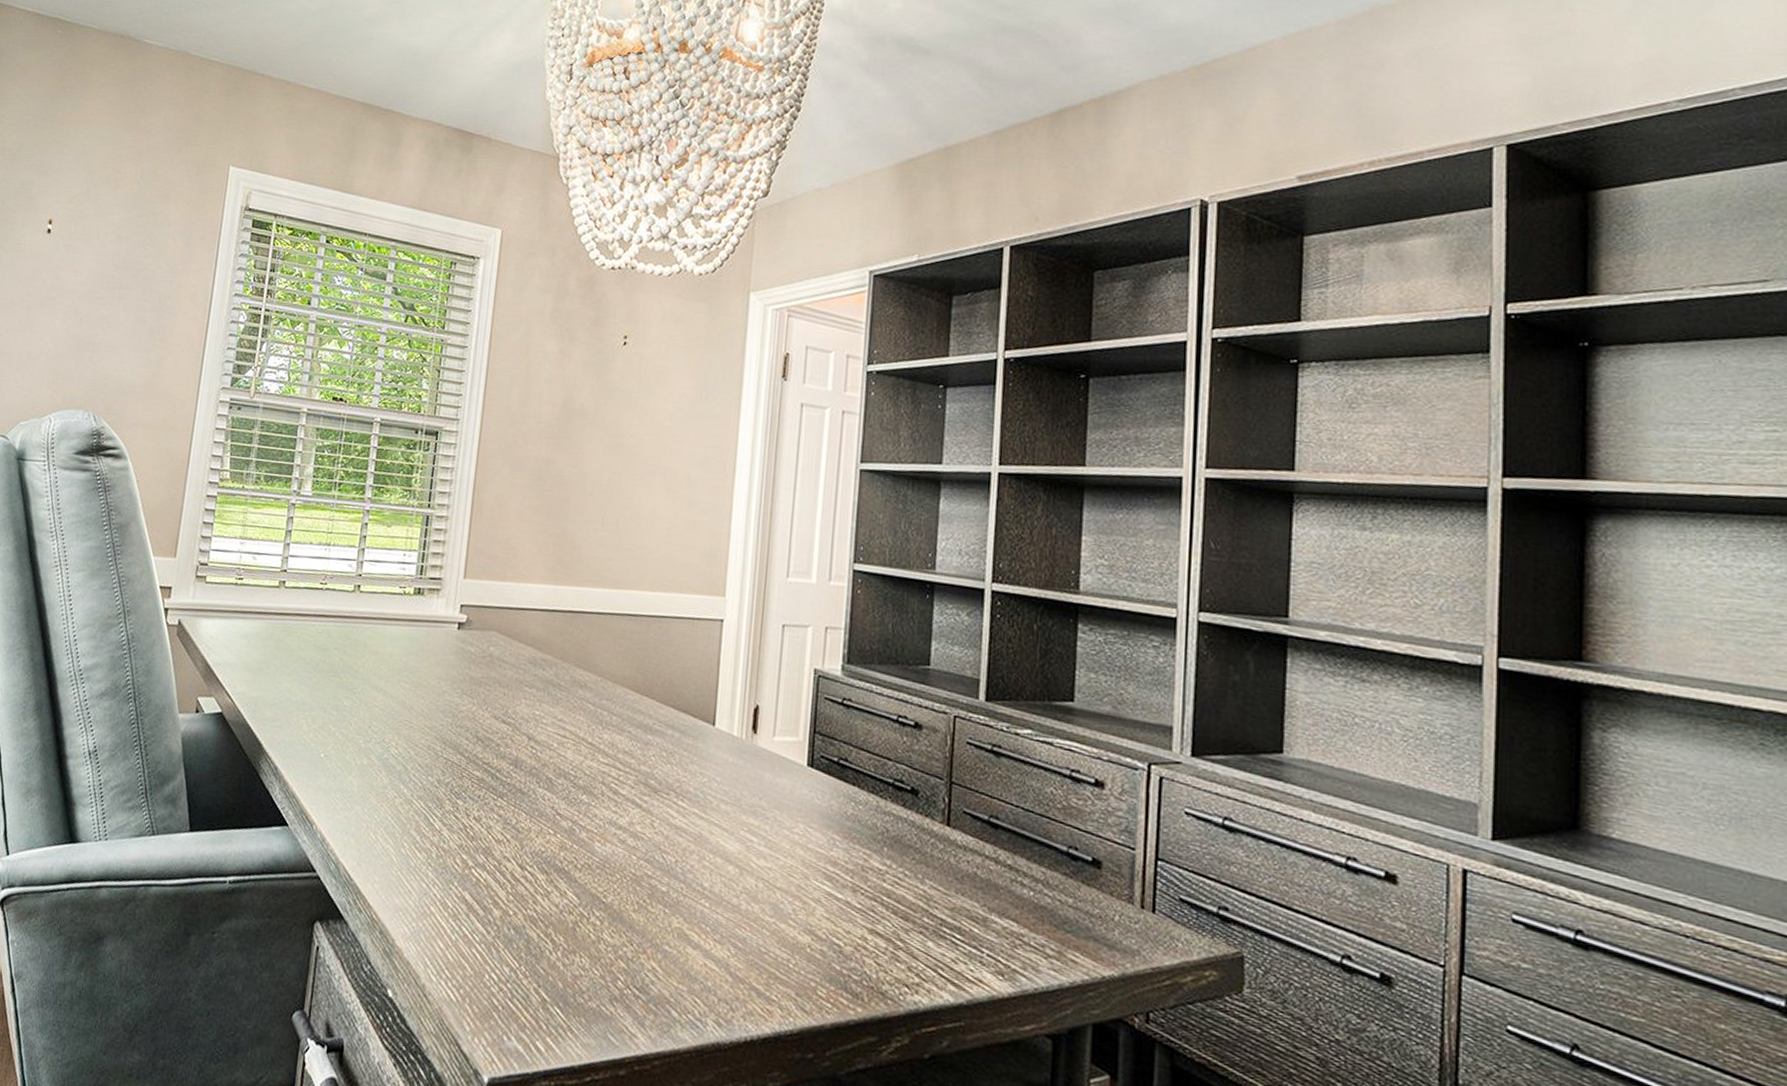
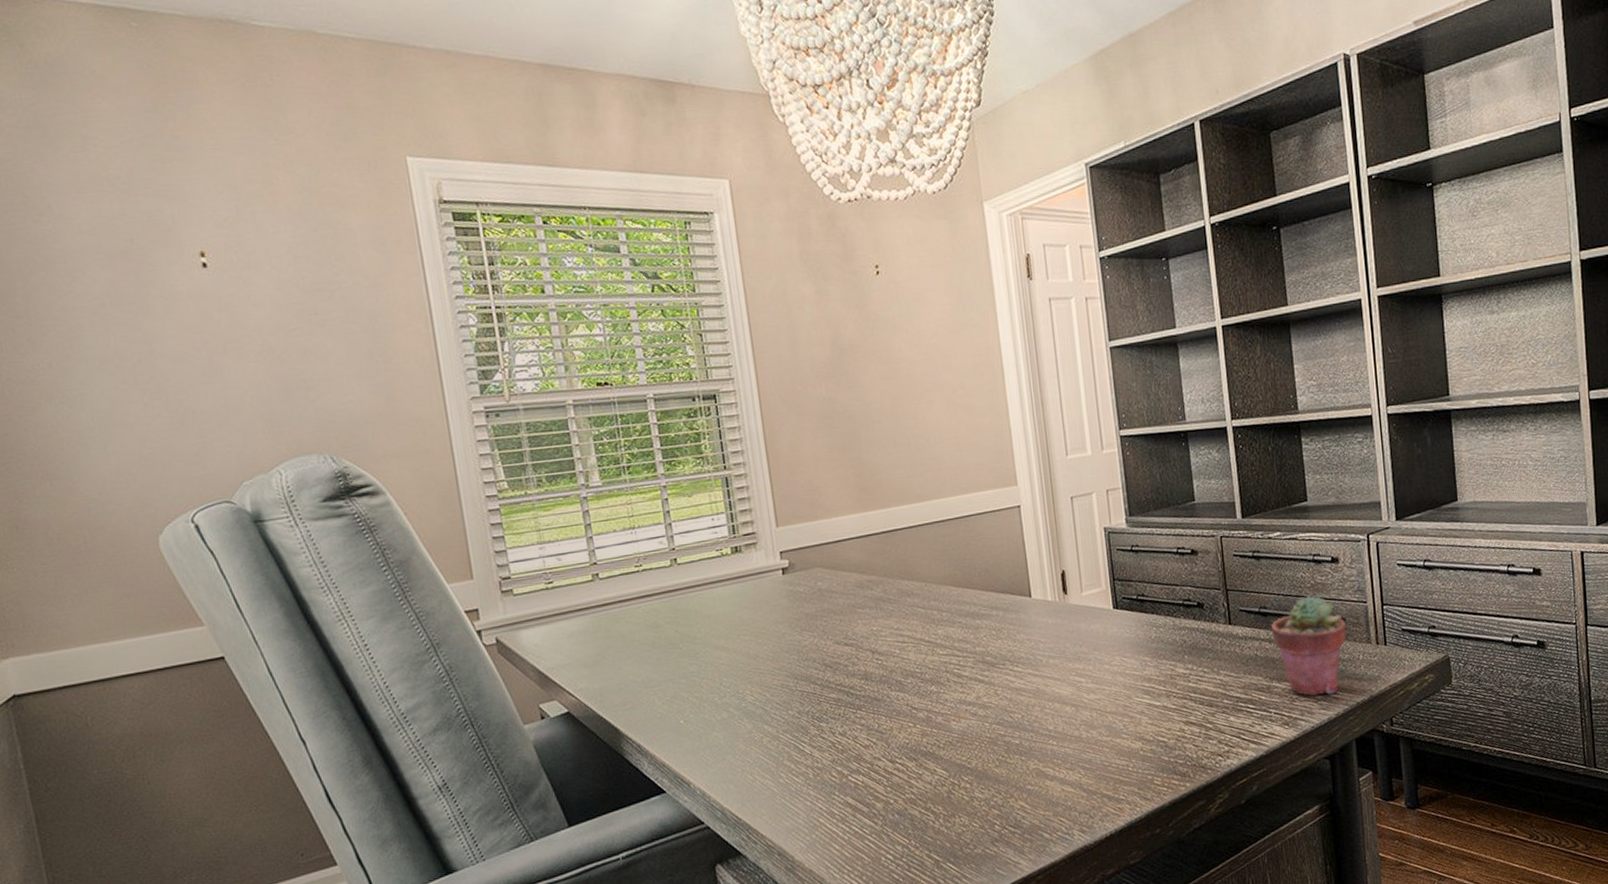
potted succulent: none [999,818,1102,955] -> present [1270,595,1347,696]

